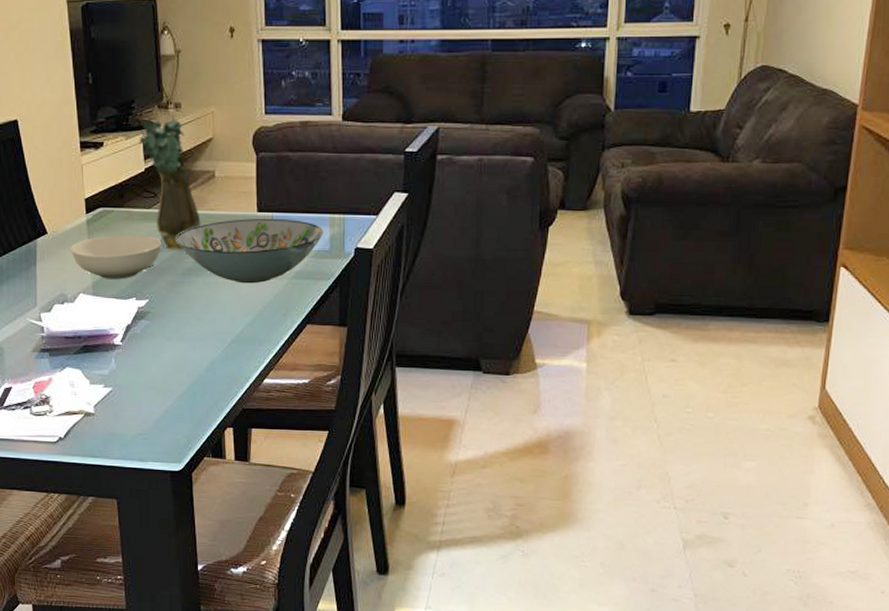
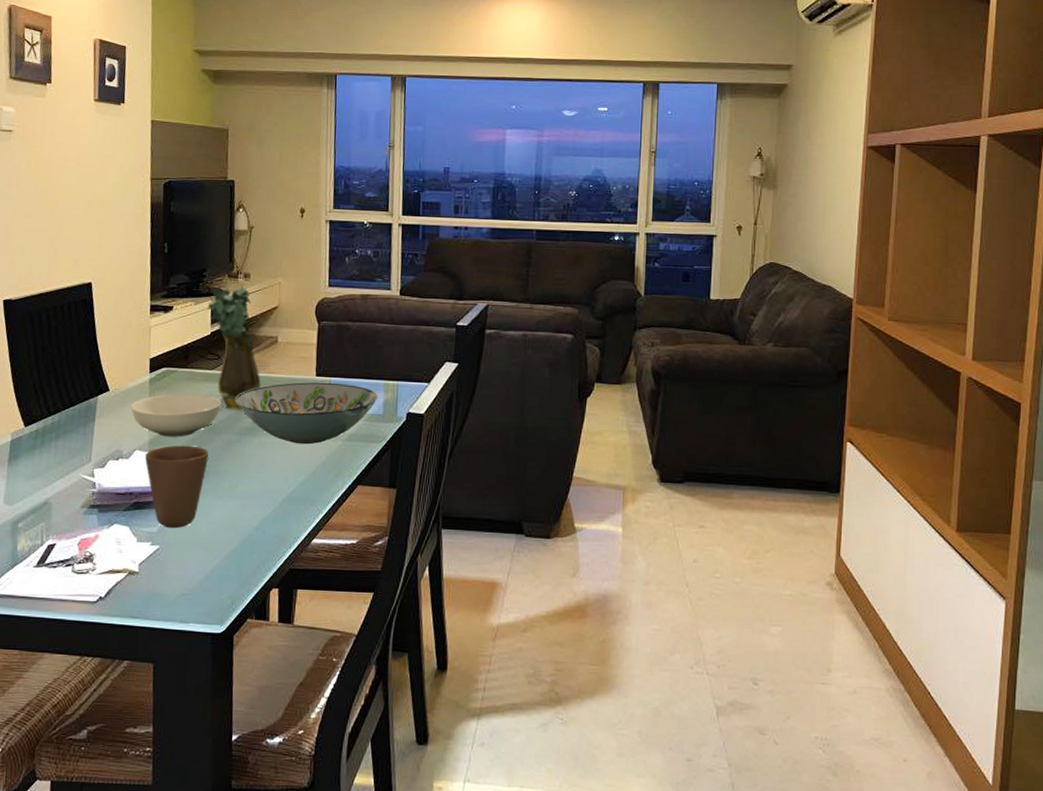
mug: none [89,287,153,371] -> present [144,445,209,529]

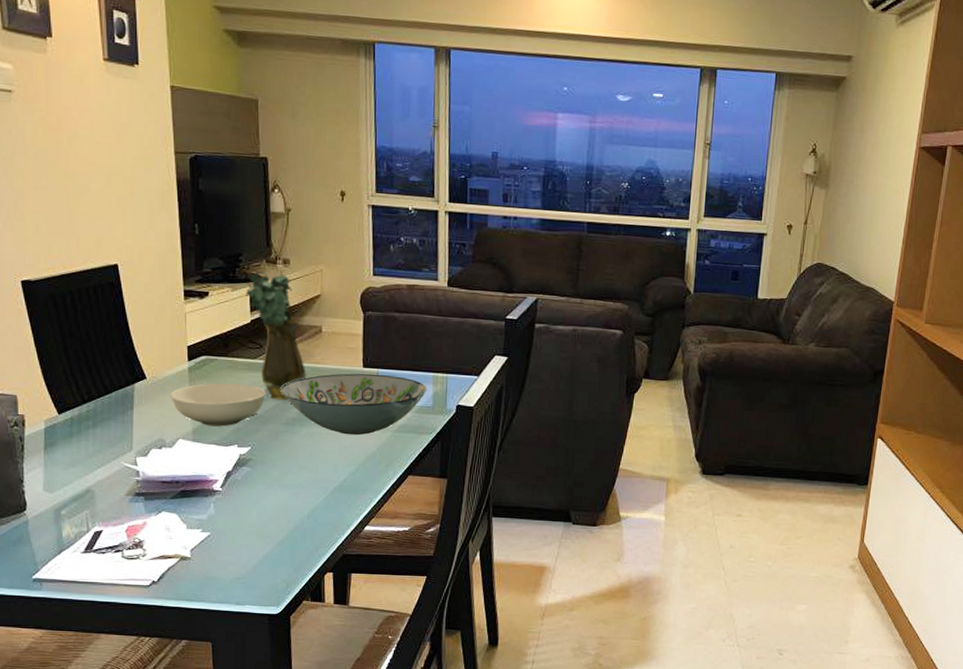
mug: present [144,445,209,529] -> none [188,434,255,516]

